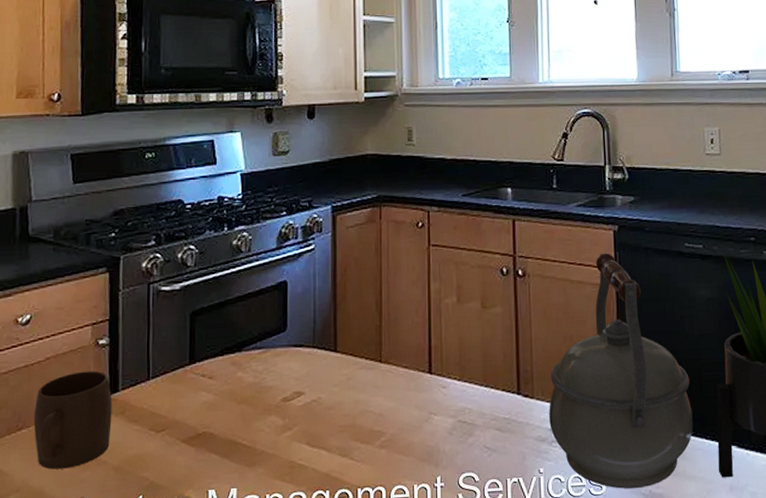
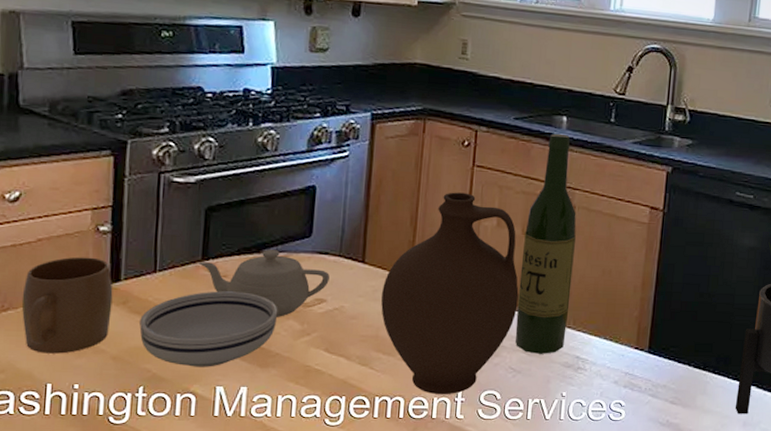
bowl: none [137,391,261,472] -> present [139,291,278,367]
teapot: none [187,347,305,414] -> present [199,249,330,317]
ceramic jug: none [354,272,485,481] -> present [381,192,519,395]
wine bottle: none [484,205,536,430] -> present [515,133,577,354]
kettle: present [549,253,694,489] -> none [577,192,721,417]

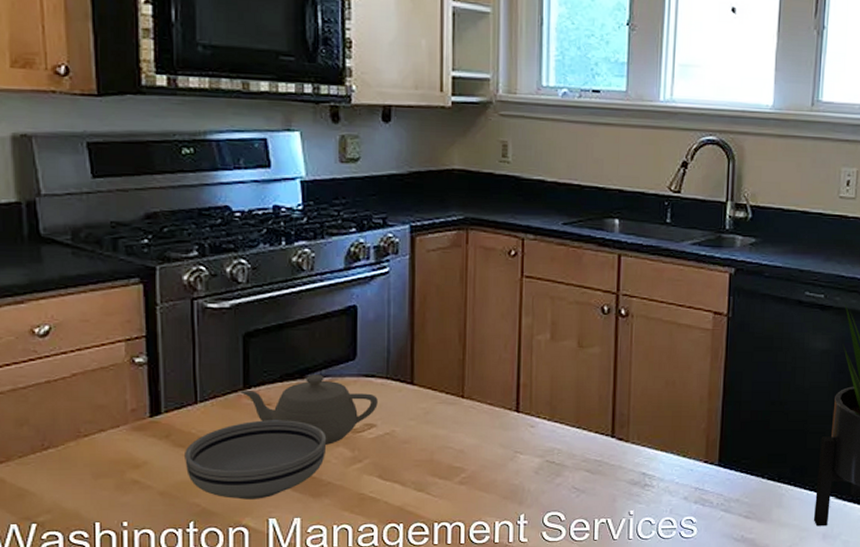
mug: present [21,257,113,354] -> none [61,391,155,492]
ceramic jug: present [381,192,519,395] -> none [433,305,578,519]
wine bottle: present [515,133,577,354] -> none [576,238,636,472]

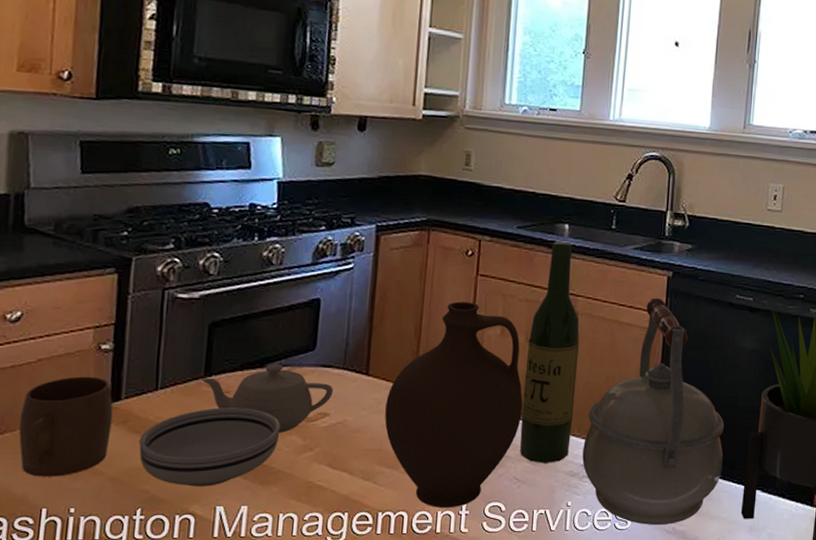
mug: none [61,391,155,492] -> present [18,376,113,477]
ceramic jug: none [433,305,578,519] -> present [384,301,523,508]
wine bottle: none [576,238,636,472] -> present [519,241,580,463]
kettle: none [643,296,795,533] -> present [582,297,724,525]

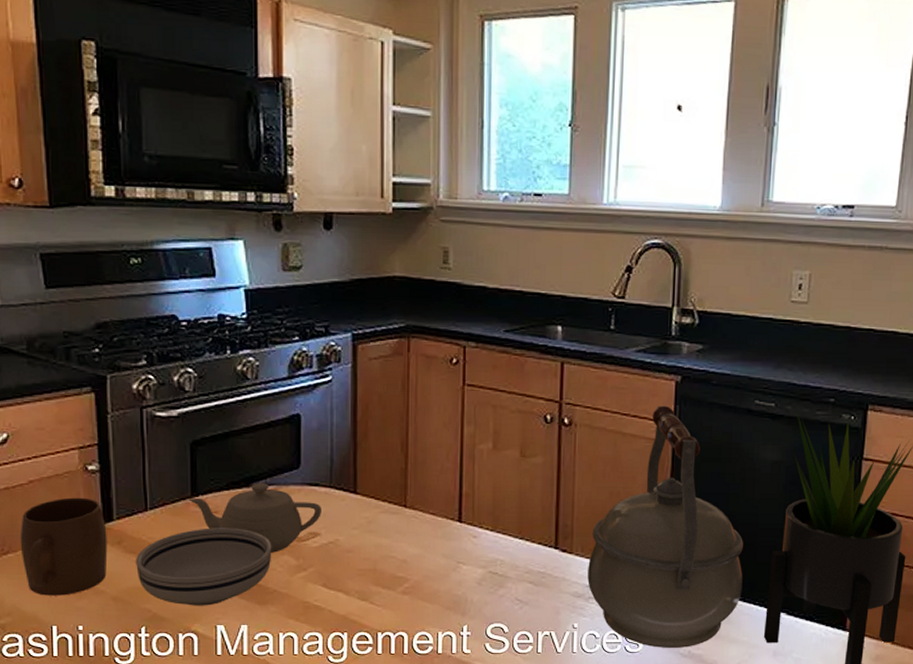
ceramic jug: present [384,301,523,508] -> none [376,414,521,629]
wine bottle: present [519,241,580,463] -> none [519,345,580,584]

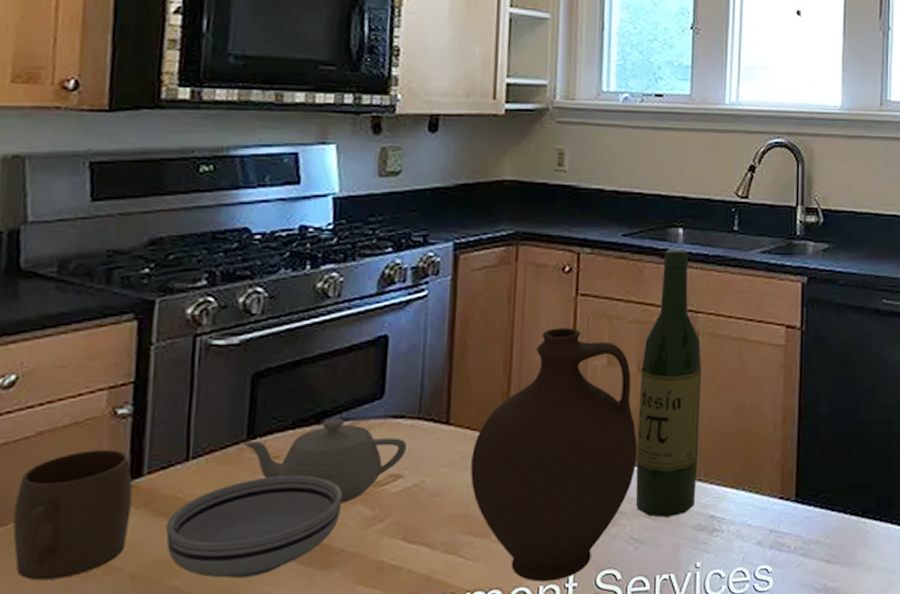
ceramic jug: none [376,414,521,629] -> present [470,328,637,582]
wine bottle: none [519,345,580,584] -> present [635,248,703,518]
kettle: present [587,405,744,648] -> none [711,308,879,584]

